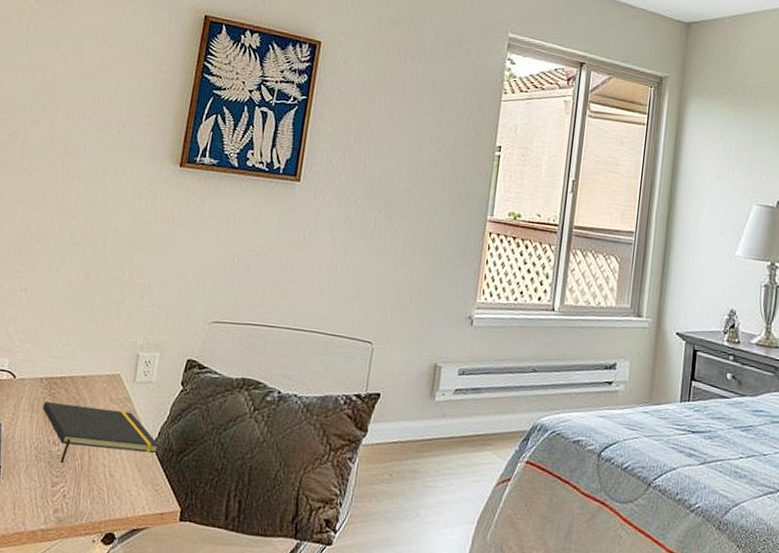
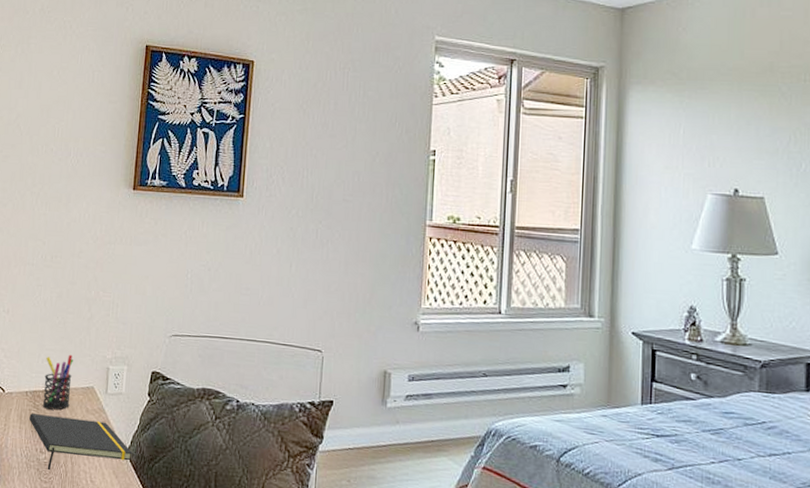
pen holder: none [59,339,99,399] -> present [42,354,73,410]

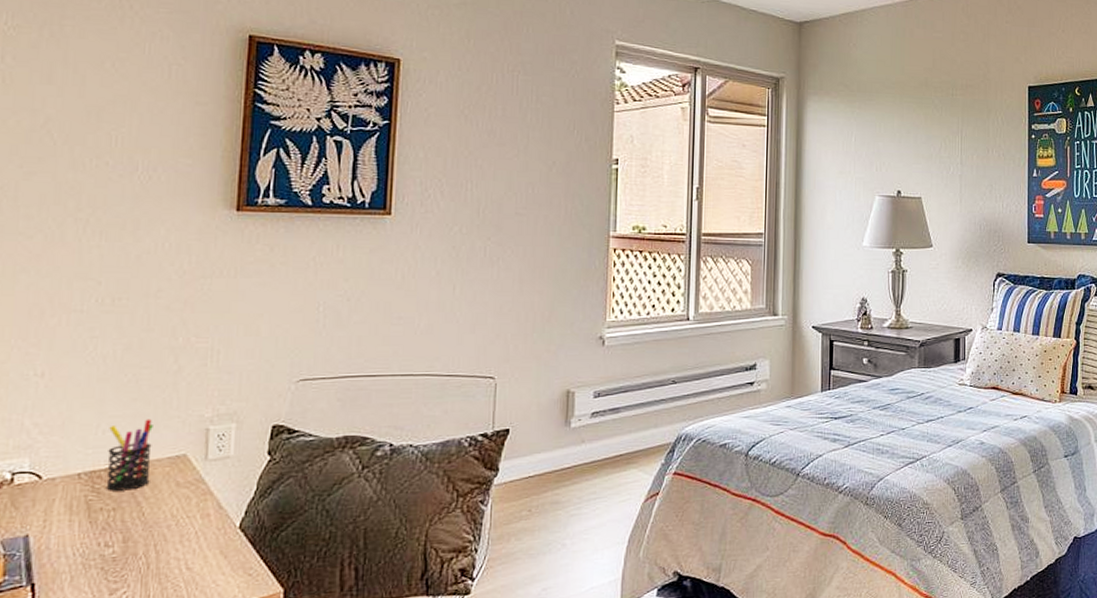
notepad: present [29,413,133,470] -> none [85,494,248,566]

